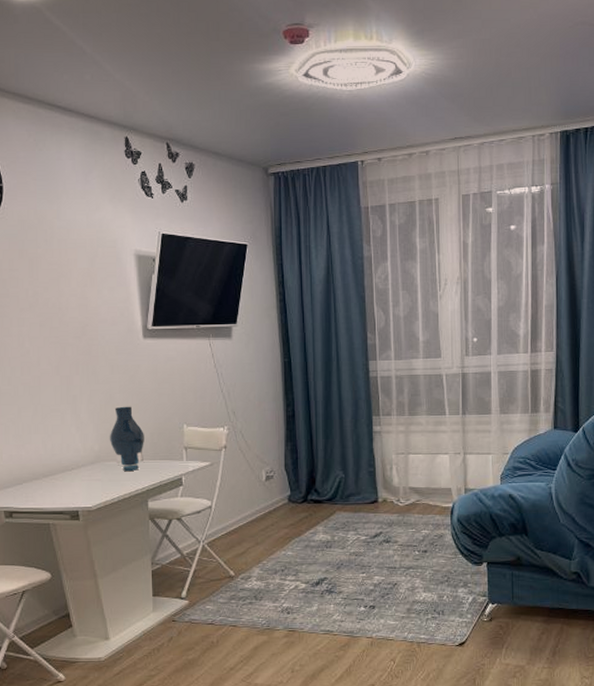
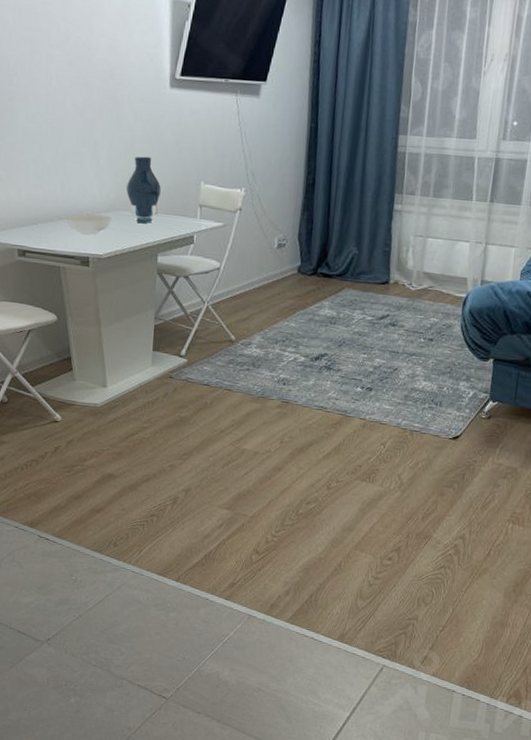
bowl: none [51,468,98,489] -> present [66,214,112,235]

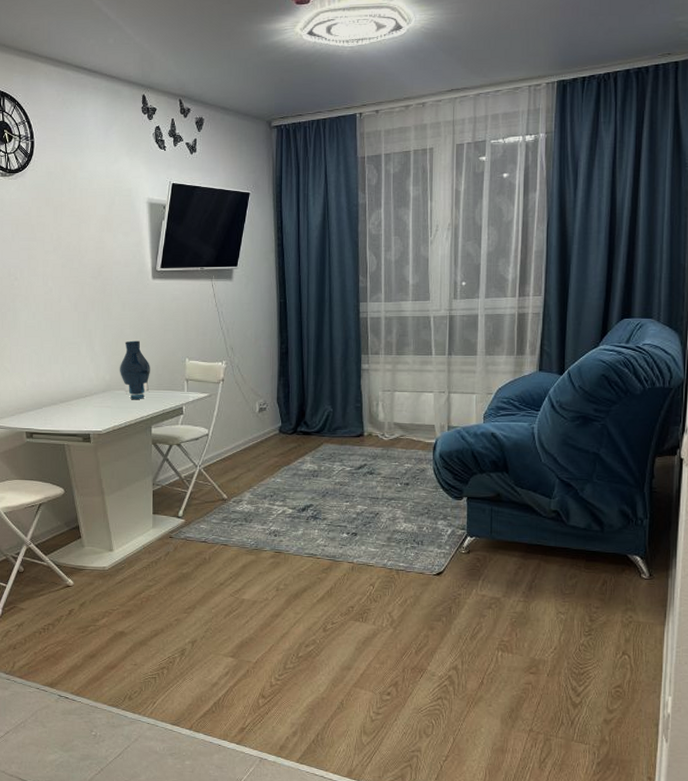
bowl: present [66,214,112,235] -> none [67,395,109,414]

